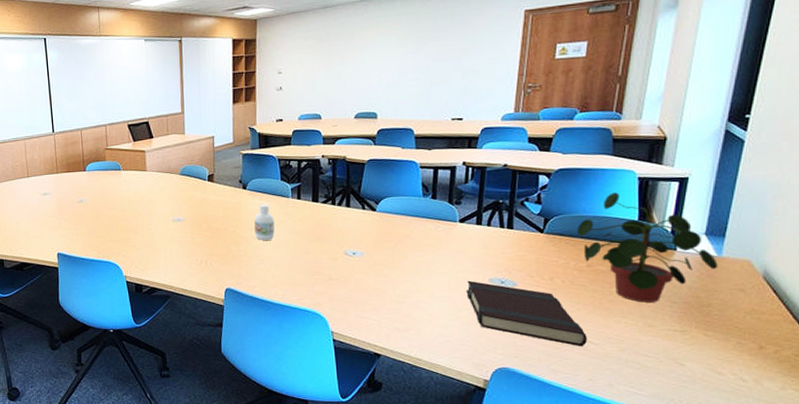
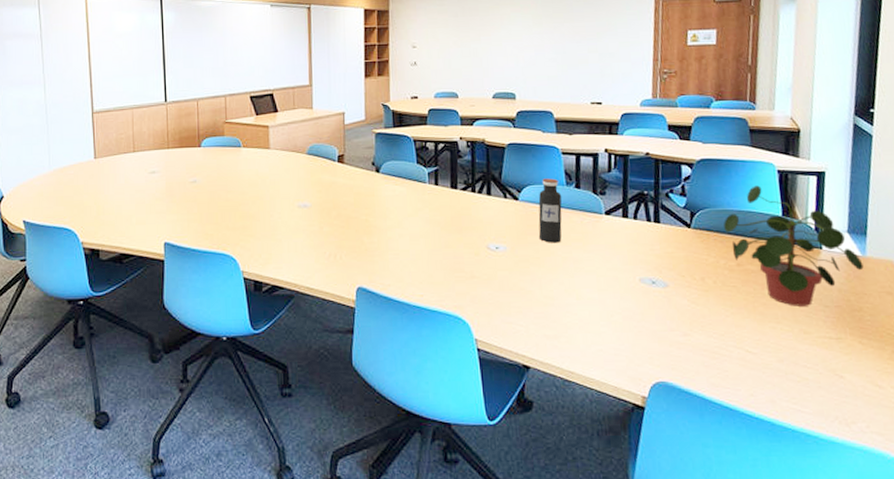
bottle: present [254,204,275,240] -> none [388,189,411,231]
water bottle: none [394,190,418,249] -> present [538,178,562,243]
book: present [466,280,587,347] -> none [617,280,745,357]

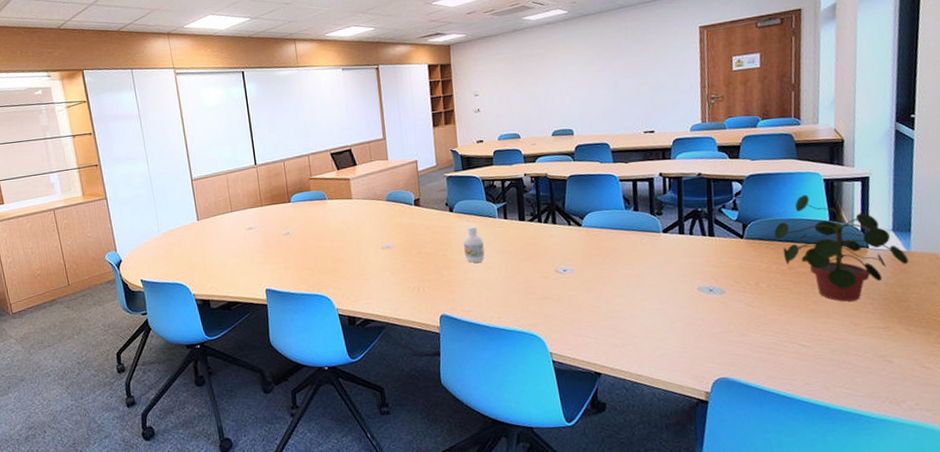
bottle: none [388,189,411,231] -> present [463,225,485,263]
water bottle: present [538,178,562,243] -> none [600,204,624,263]

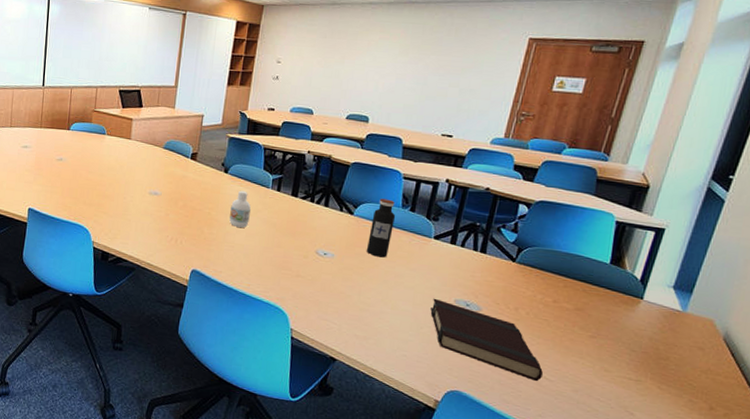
water bottle: none [600,204,624,263] -> present [366,198,396,258]
book: none [677,290,799,351] -> present [430,298,543,382]
potted plant: present [774,194,909,302] -> none [548,232,681,348]

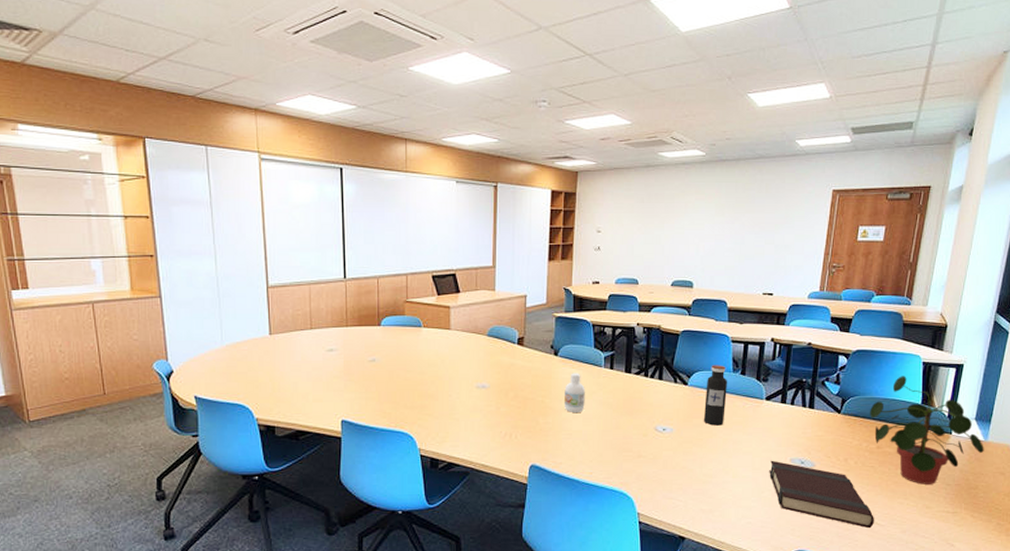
potted plant: none [548,232,681,348] -> present [870,376,984,485]

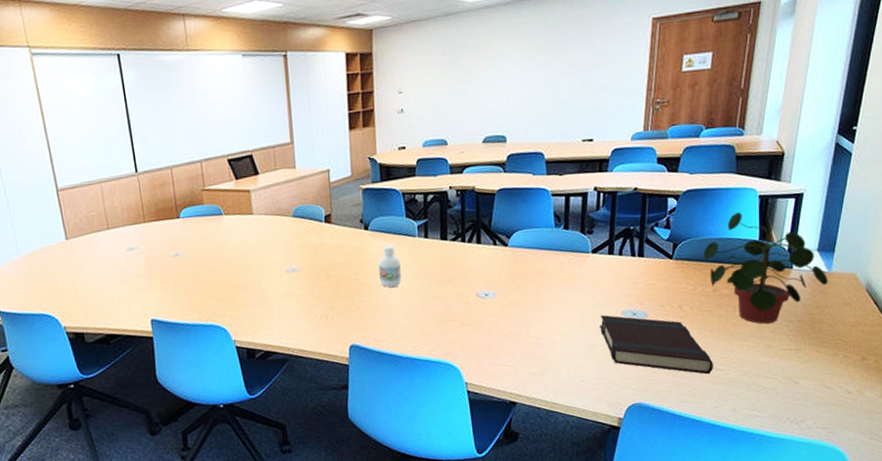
water bottle: present [703,365,728,426] -> none [527,221,551,286]

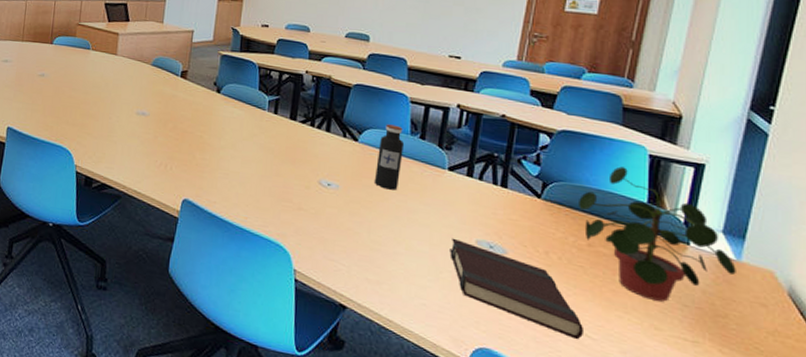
bottle: present [378,245,401,287] -> none [222,112,246,153]
water bottle: none [527,221,551,286] -> present [374,124,405,191]

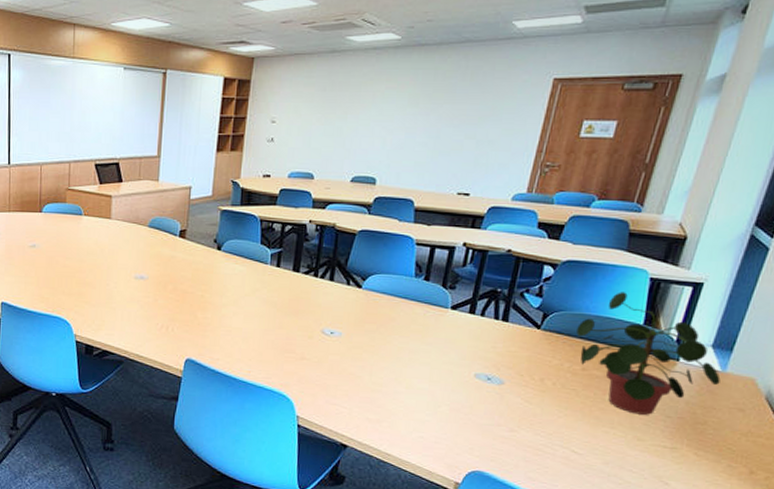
water bottle: present [374,124,405,191] -> none [376,268,409,333]
book: present [450,238,583,340] -> none [448,373,571,456]

